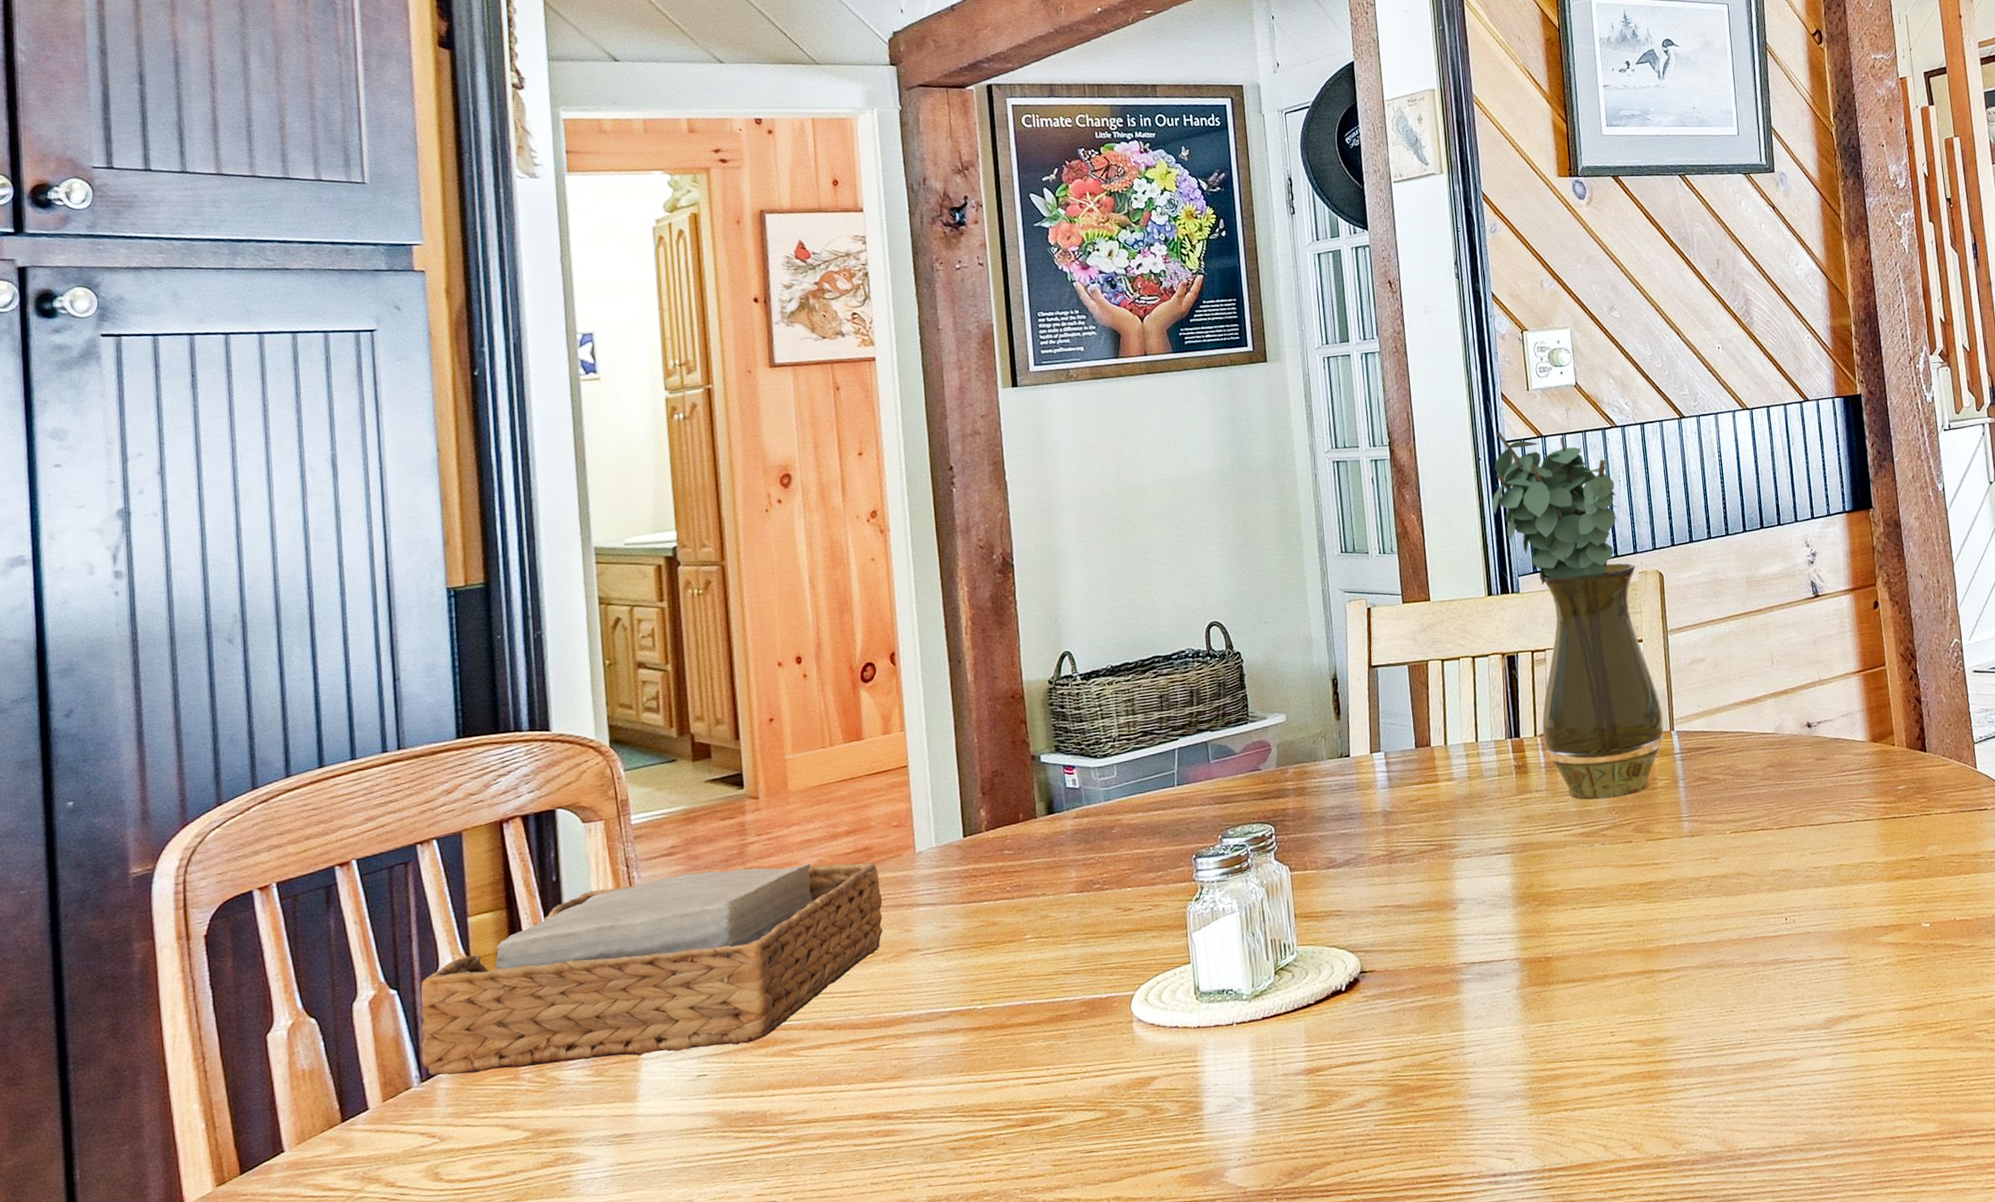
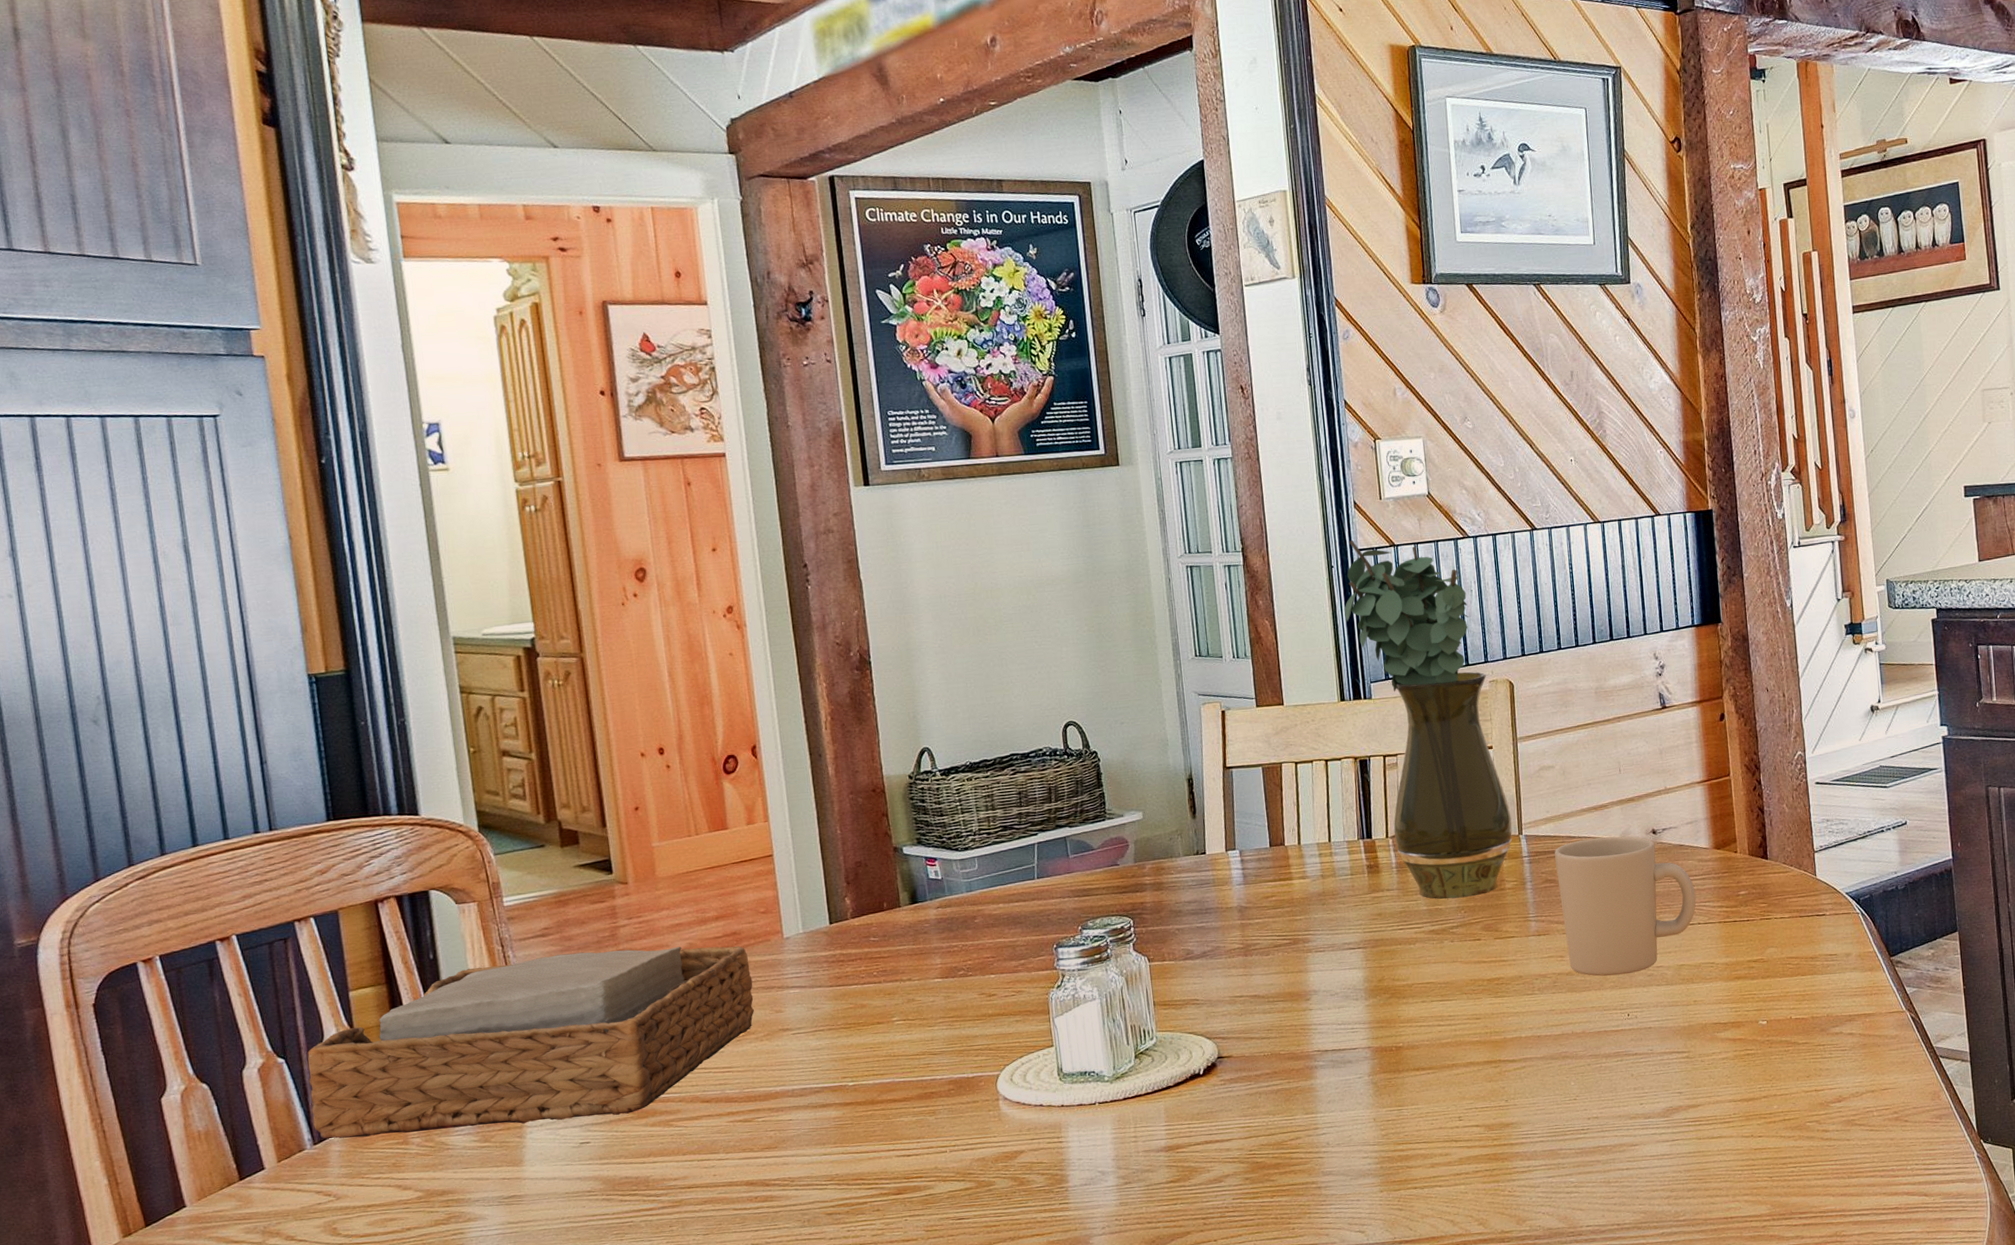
mug: none [1707,730,1854,879] -> present [1554,836,1696,977]

